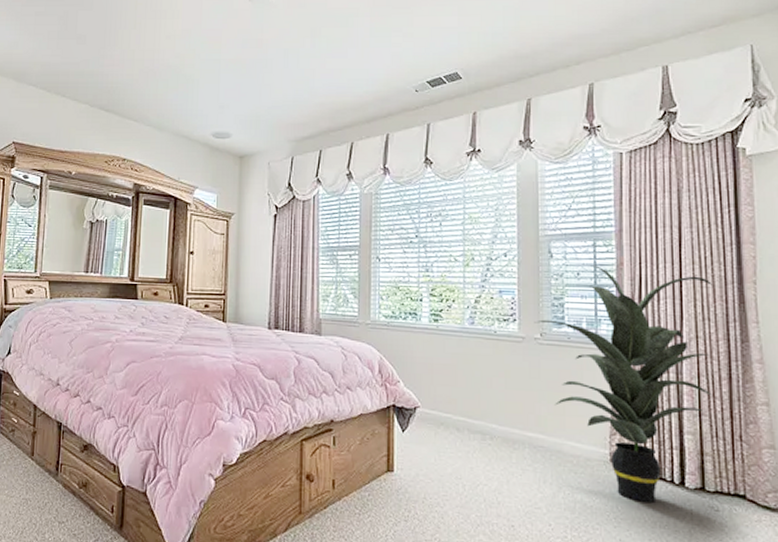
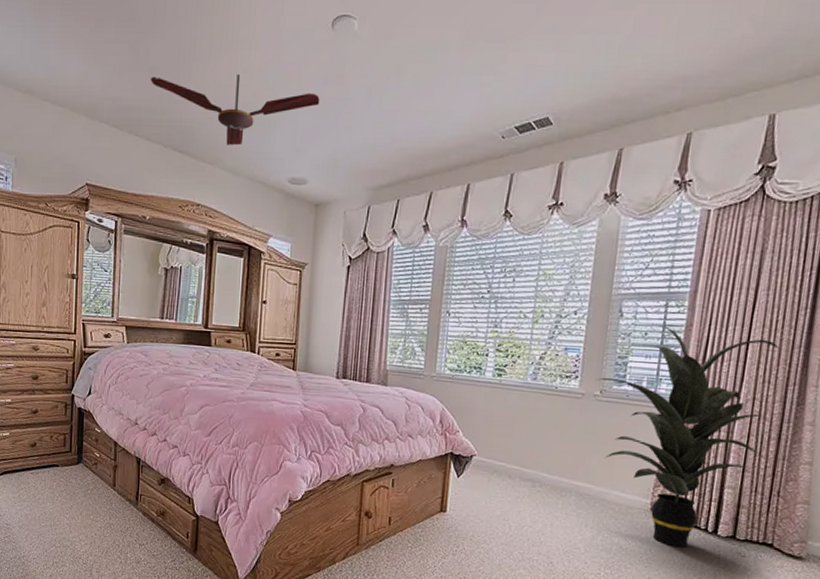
ceiling fan: none [78,40,240,104] -> present [151,75,320,146]

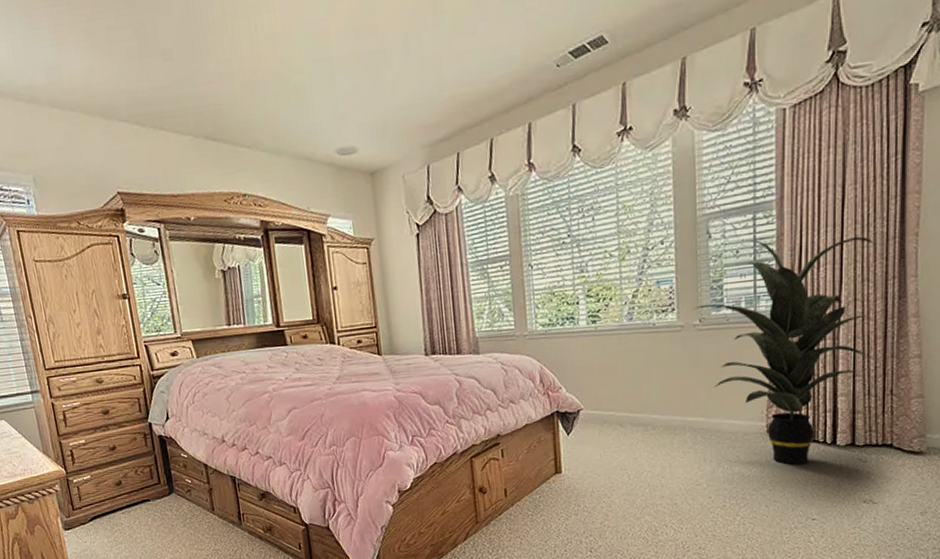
ceiling fan: present [151,75,320,146] -> none [165,42,355,124]

